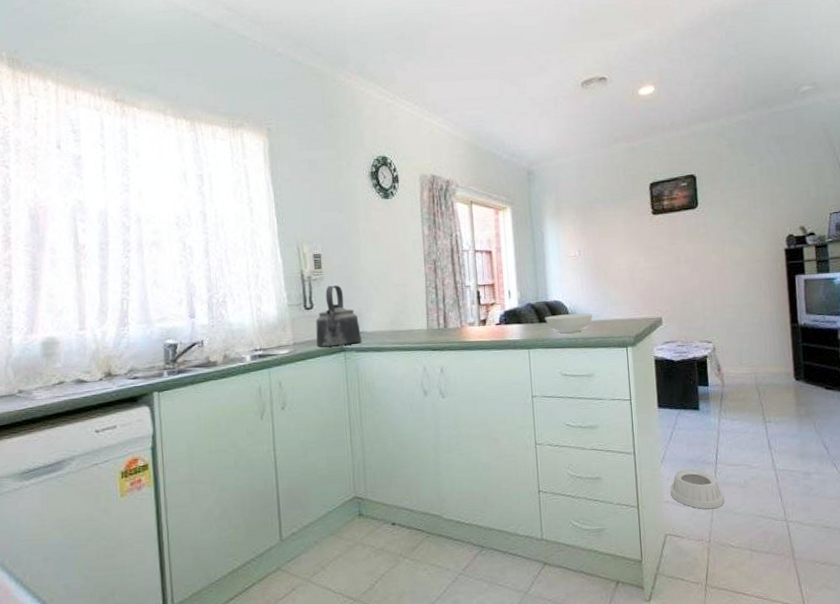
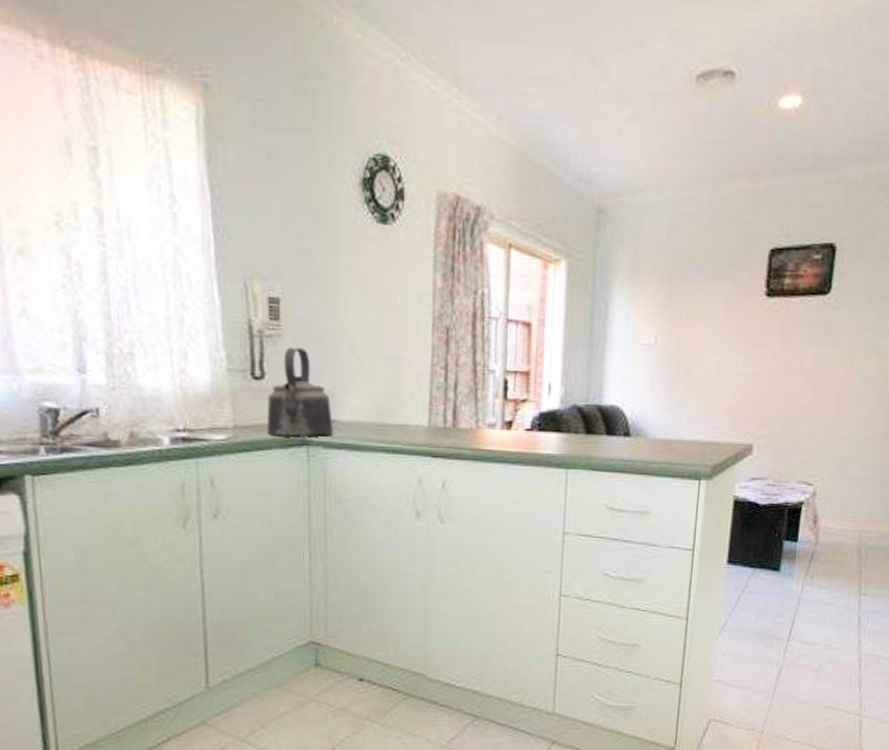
bowl: present [545,313,593,334] -> none [594,425,661,453]
pet bowl: present [670,469,725,510] -> none [724,644,791,694]

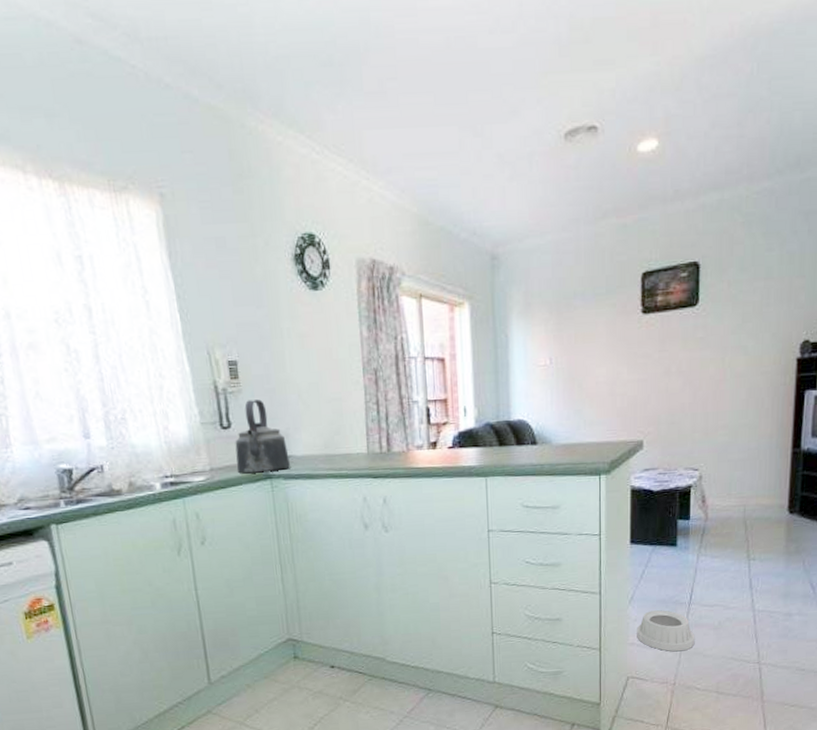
pet bowl: none [724,644,791,694] -> present [637,610,695,652]

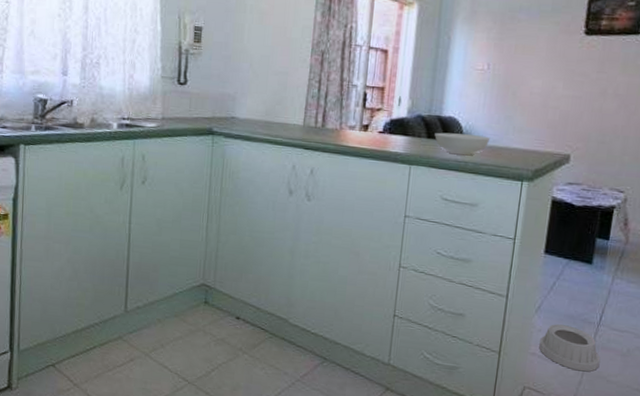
kettle: present [235,399,290,475] -> none [186,62,233,130]
bowl: none [506,434,563,459] -> present [434,132,491,156]

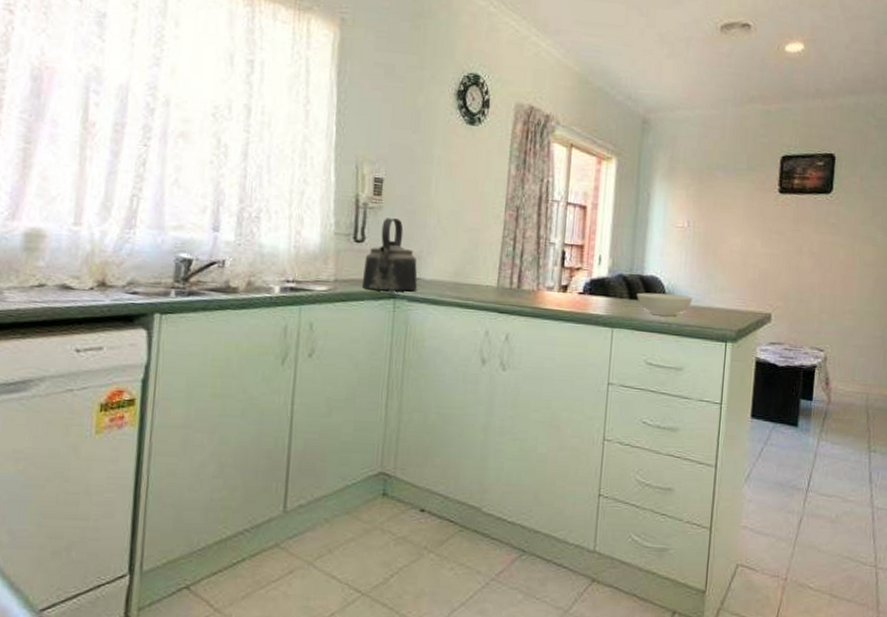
kettle: none [186,62,233,130] -> present [362,218,418,292]
pet bowl: present [539,324,601,372] -> none [750,493,811,543]

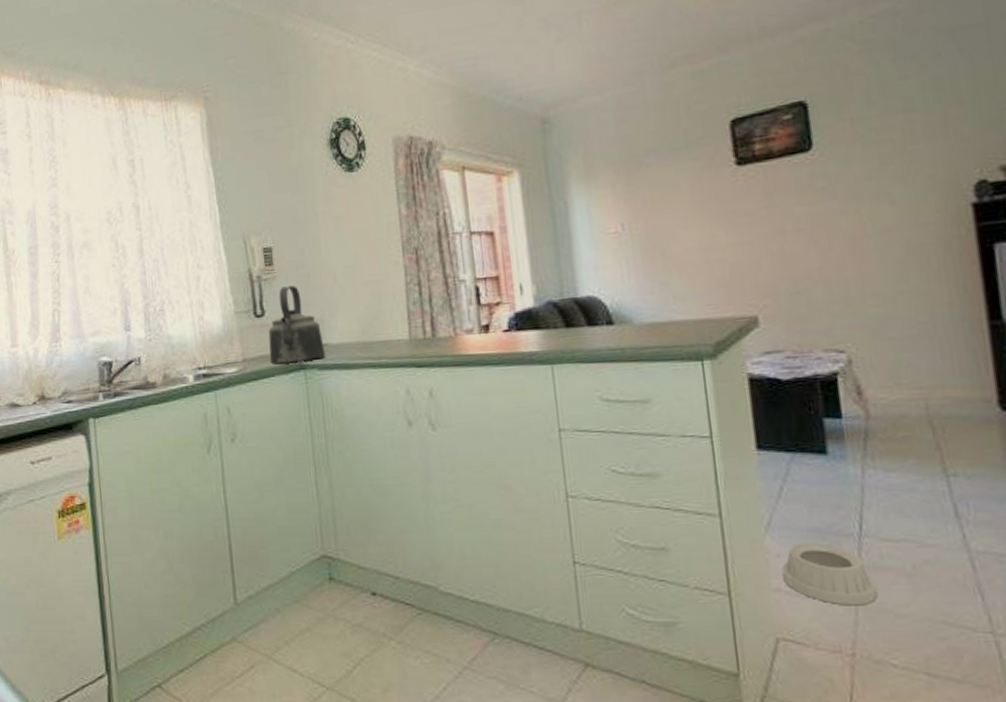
bowl: present [636,292,693,317] -> none [574,312,647,342]
pet bowl: none [750,493,811,543] -> present [781,543,878,606]

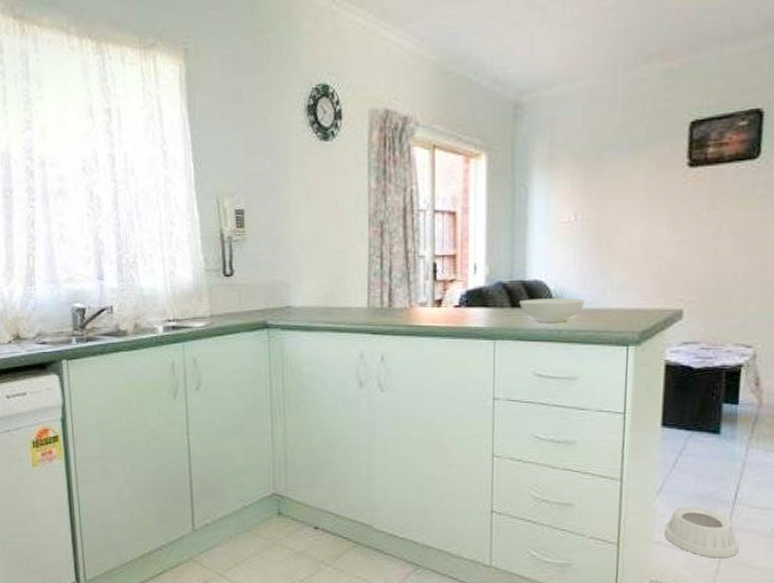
kettle: present [268,285,325,365] -> none [236,249,288,323]
bowl: none [574,312,647,342] -> present [519,298,586,323]

